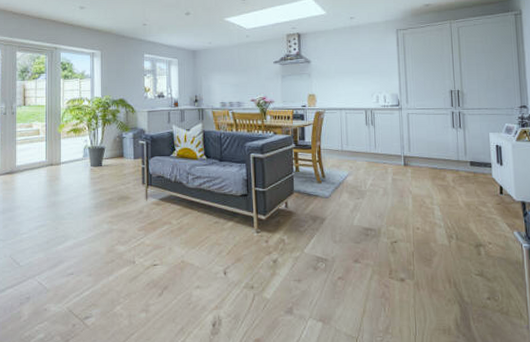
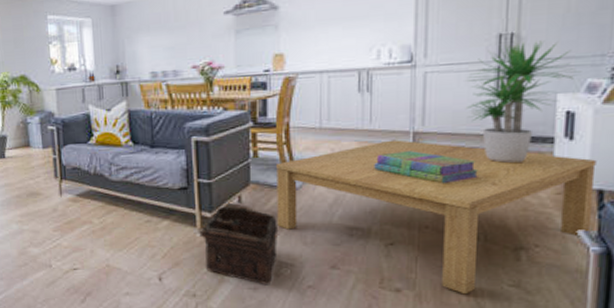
basket: none [251,211,316,278] -> present [193,207,279,286]
coffee table: none [311,161,522,283] -> present [275,139,597,295]
stack of books: none [380,170,448,196] -> present [374,151,478,184]
potted plant: none [434,96,502,180] -> present [466,41,582,163]

